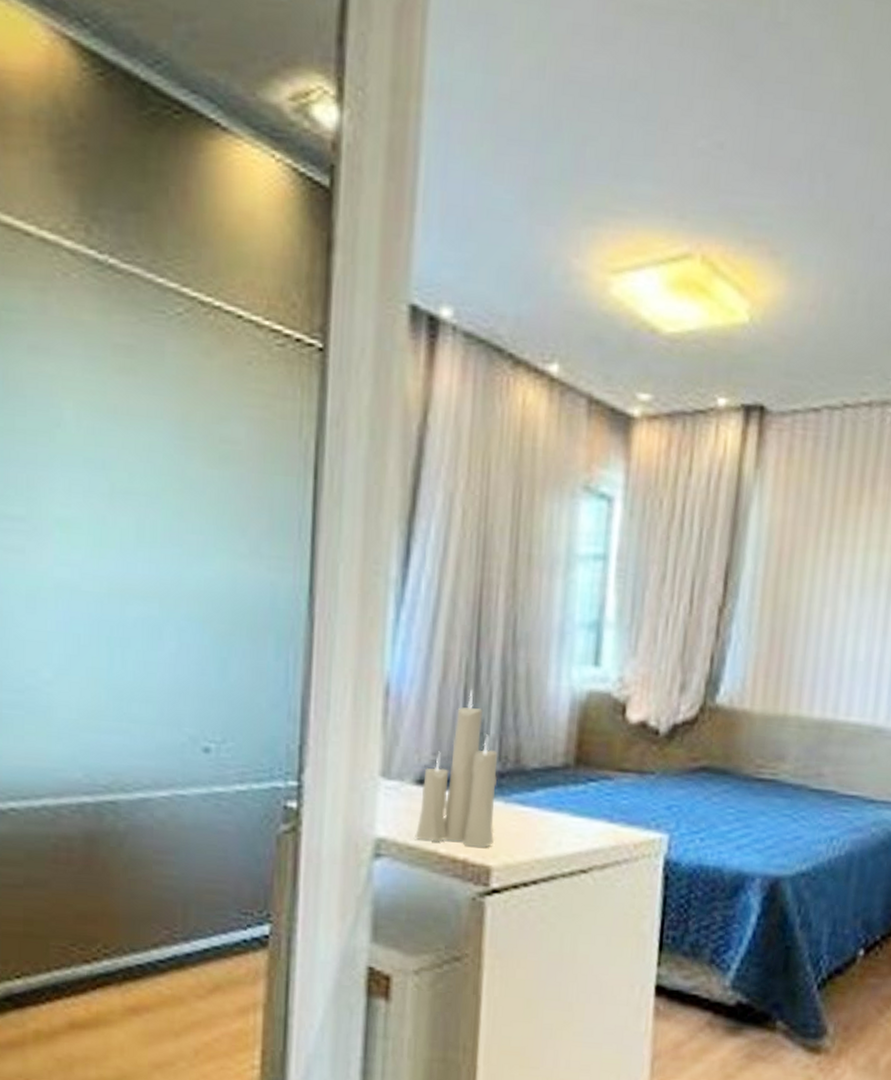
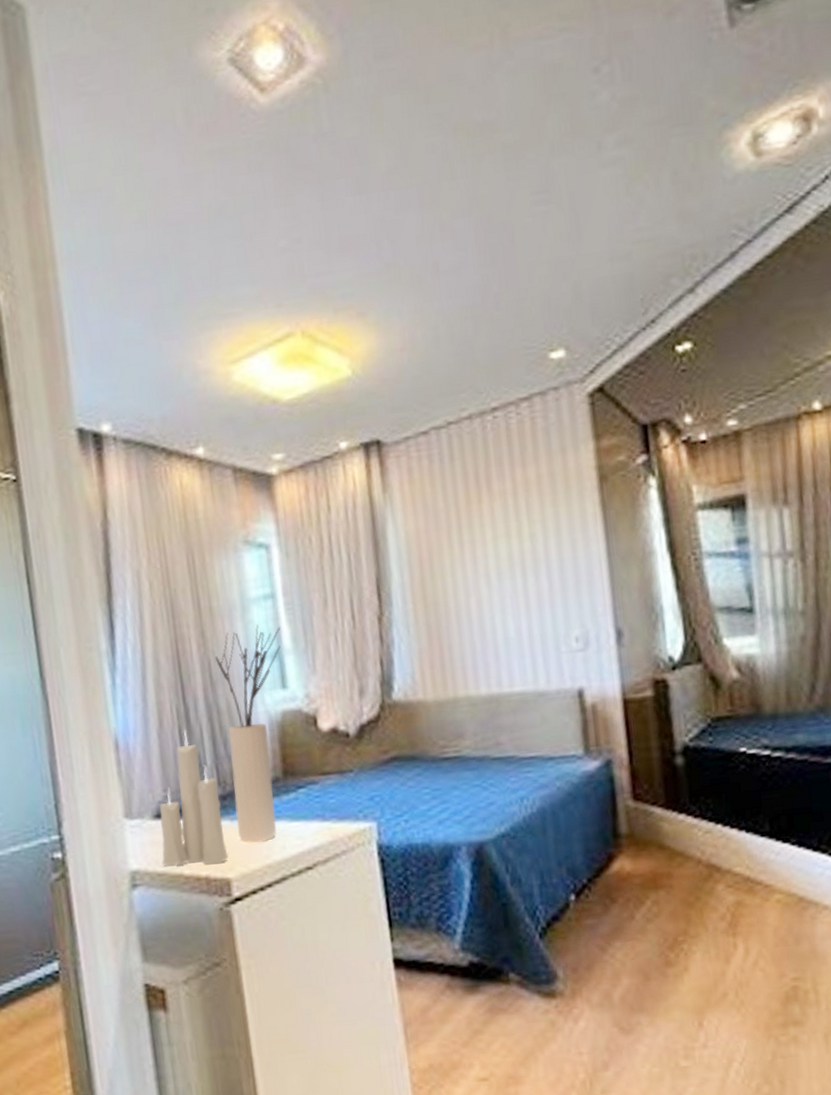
vase: none [509,585,607,833] -> present [214,624,281,843]

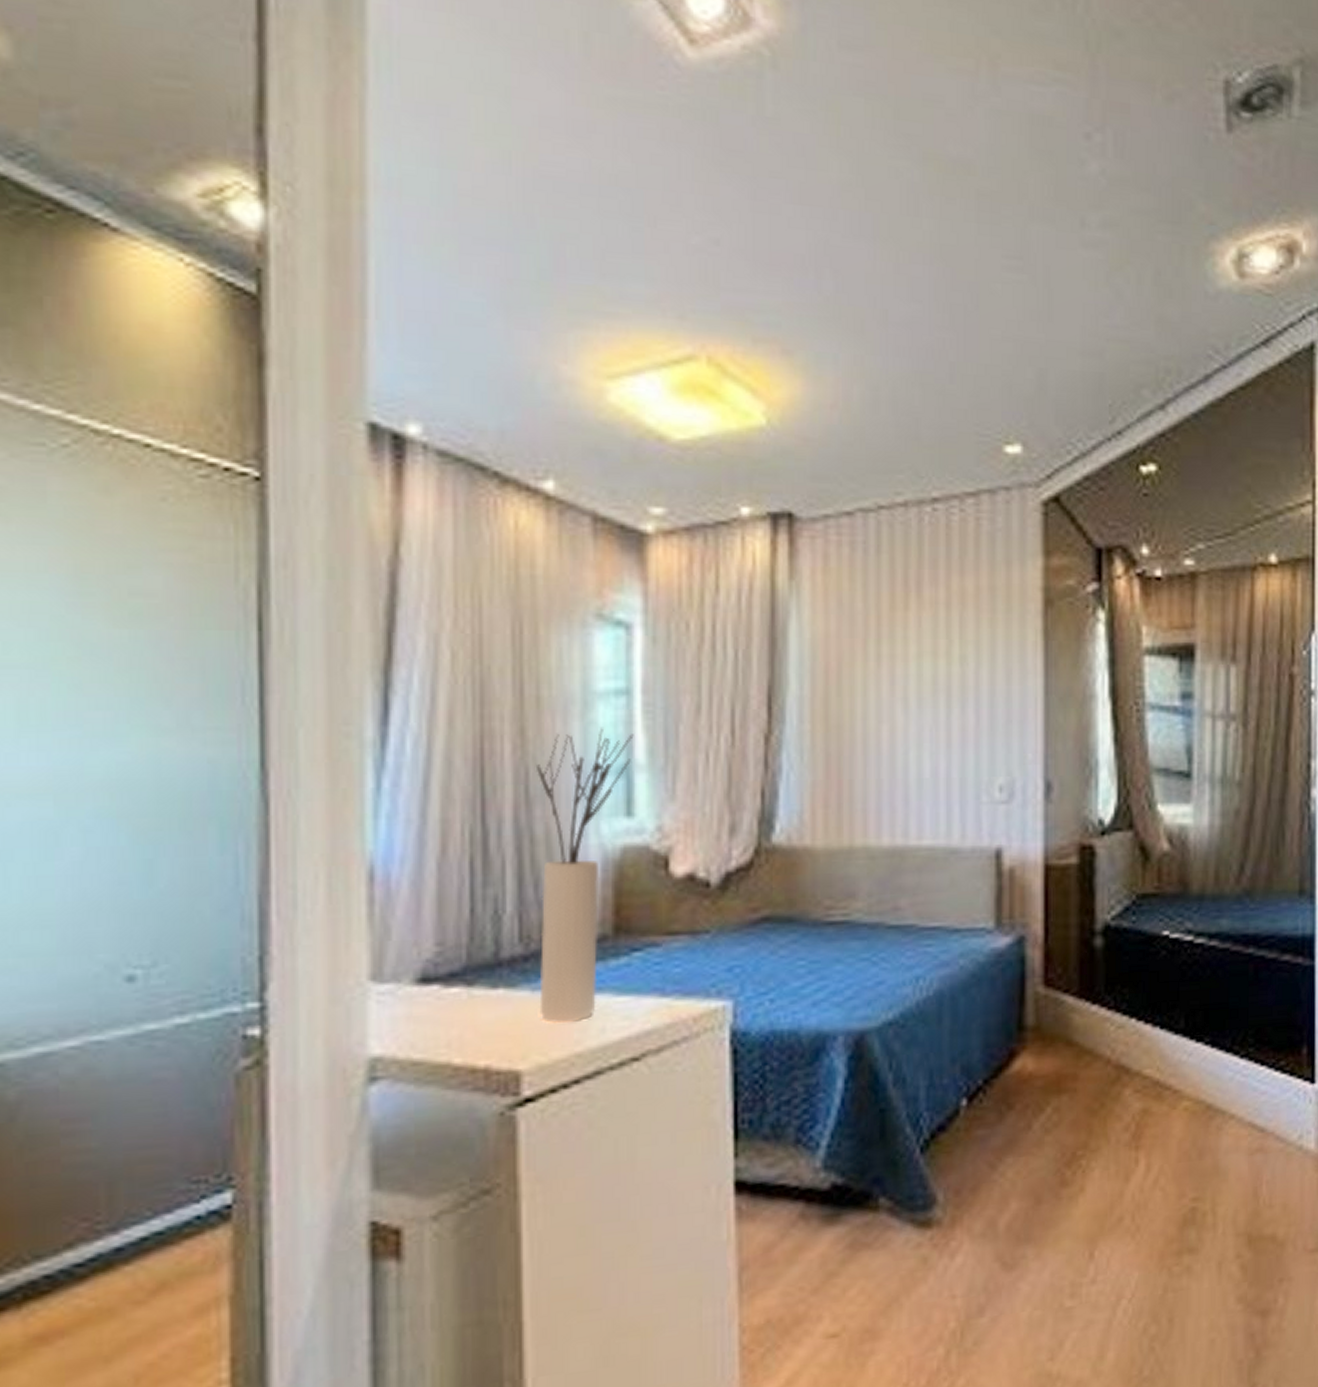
candle: present [160,730,229,866] -> none [420,861,523,1052]

